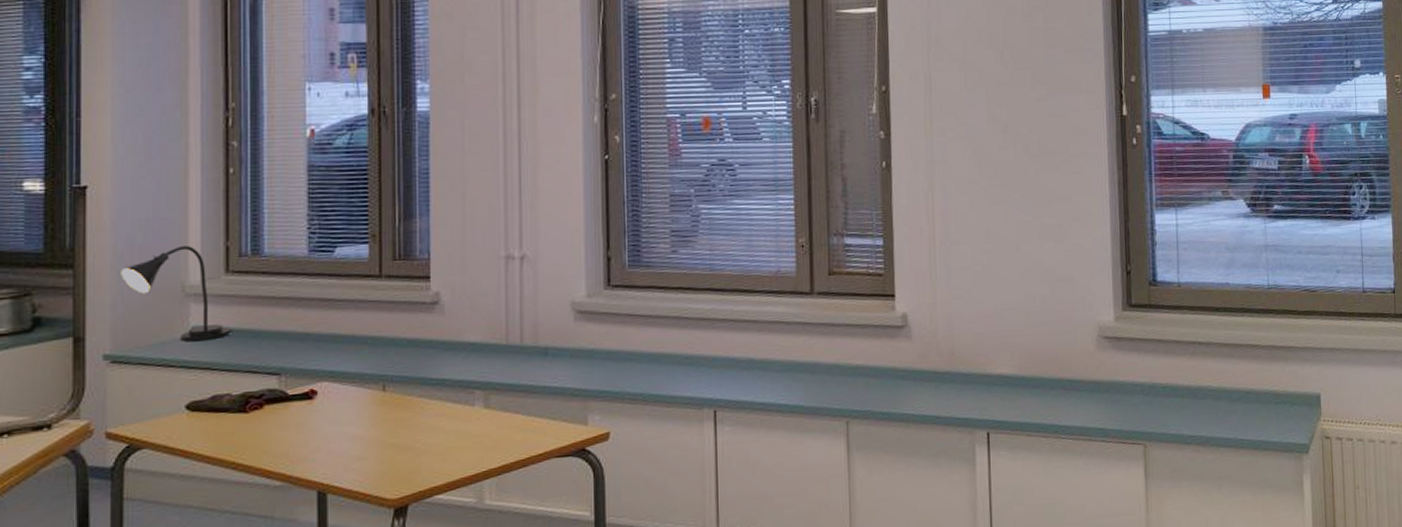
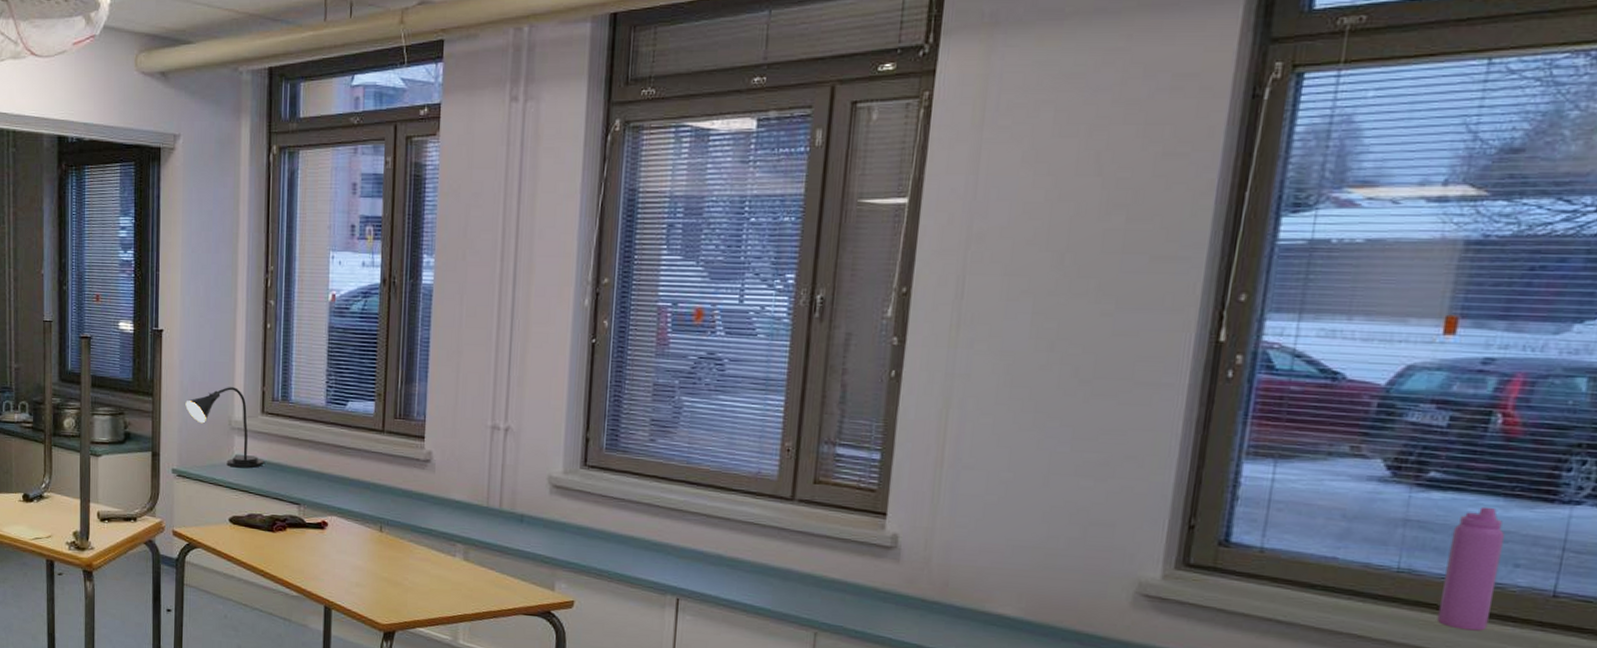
water bottle: none [1296,228,1330,328] -> present [1436,506,1505,631]

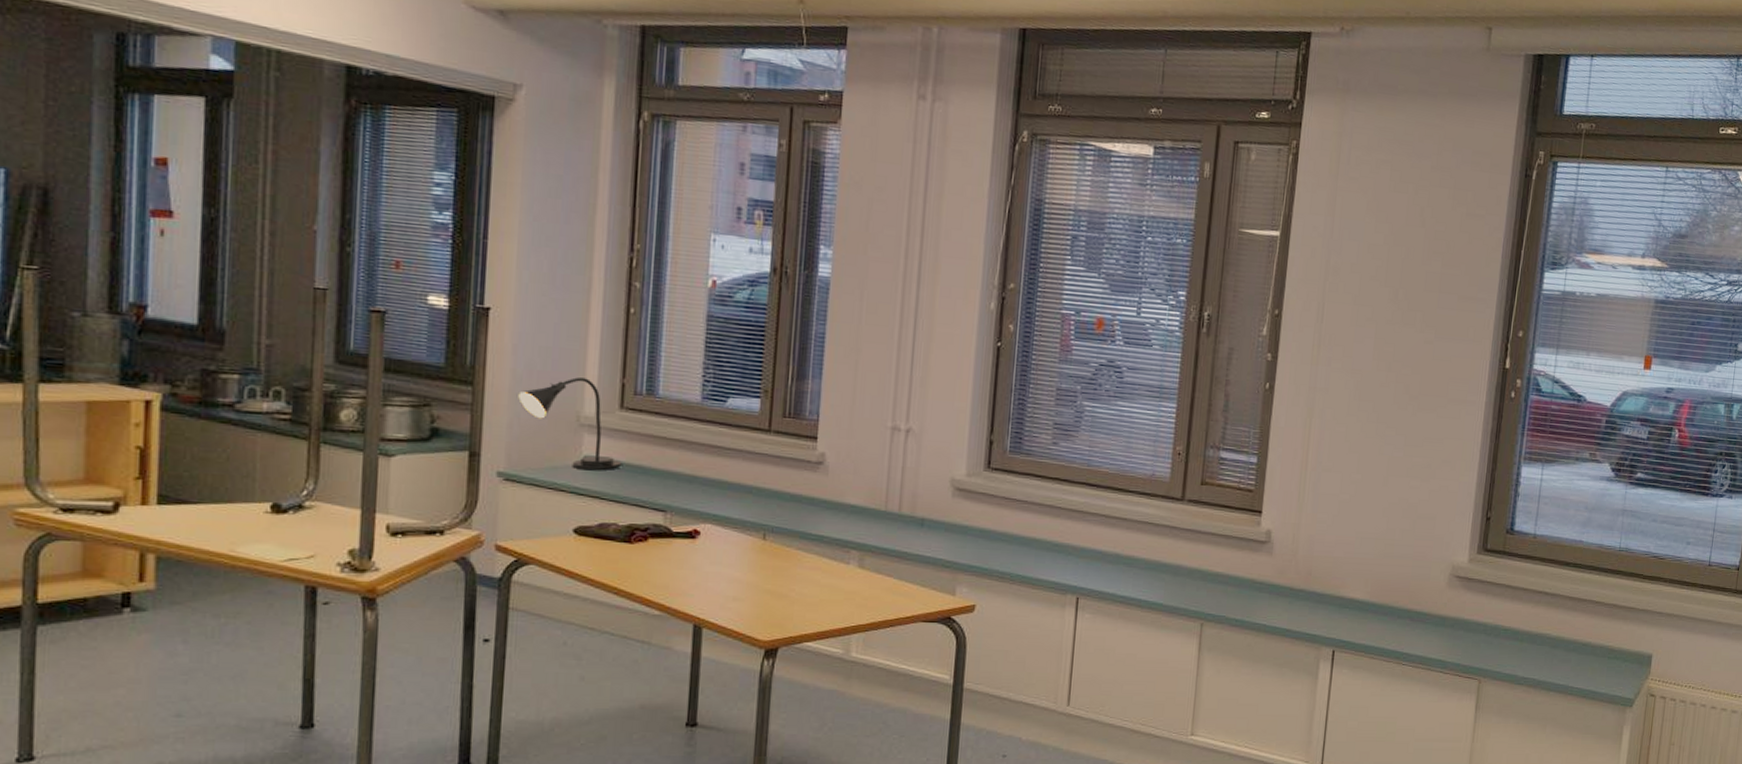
water bottle: present [1436,506,1505,631] -> none [1643,499,1681,594]

